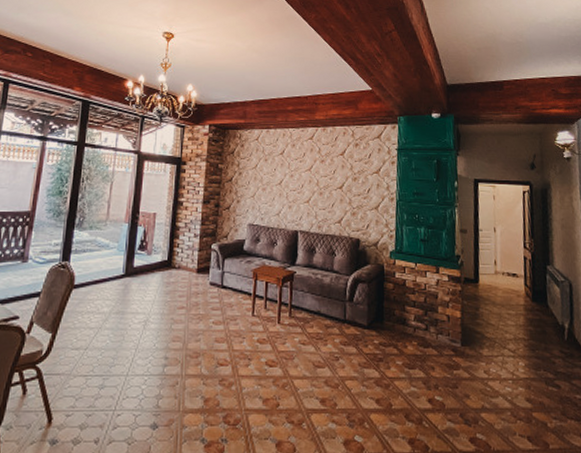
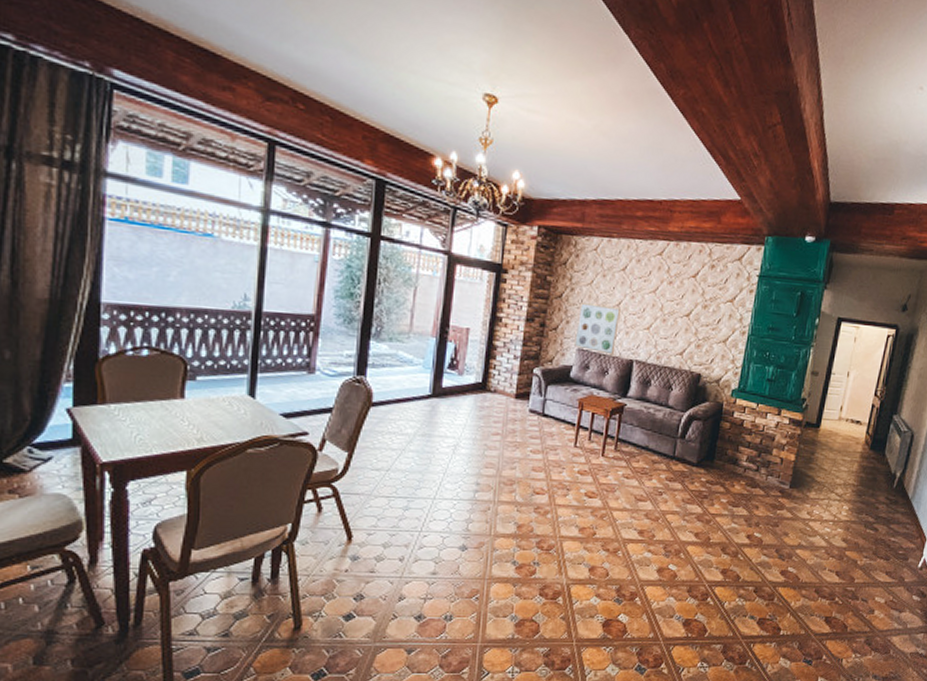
wall art: none [245,184,282,227] -> present [574,303,620,355]

